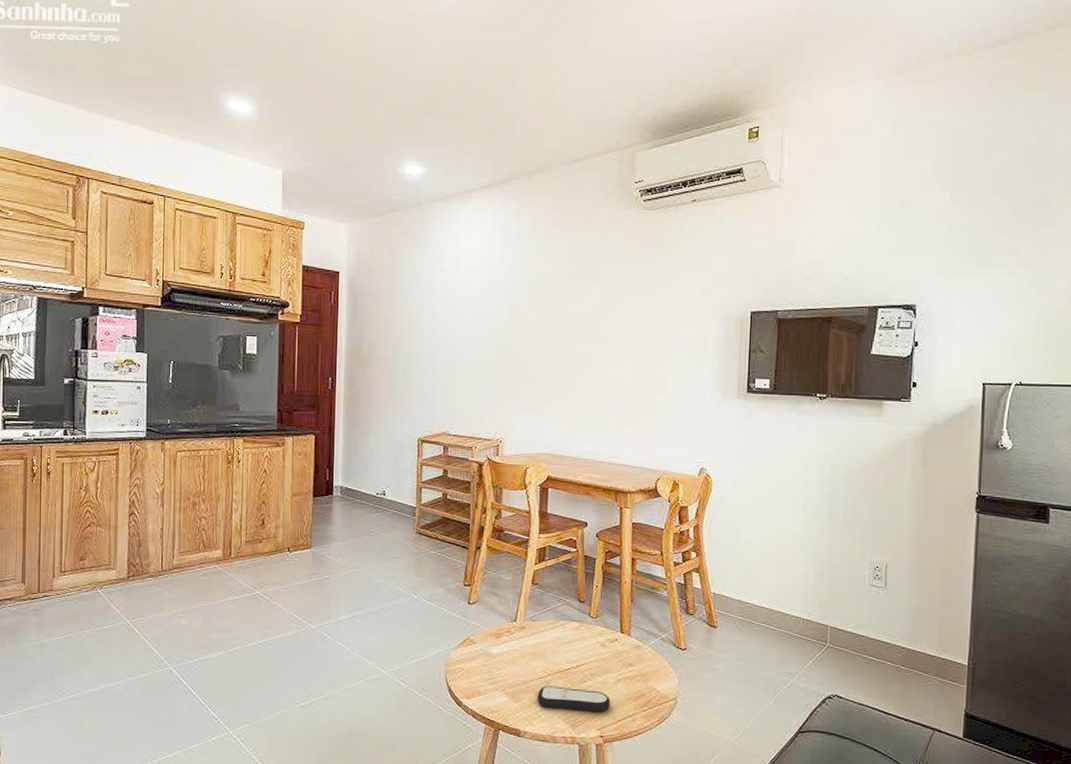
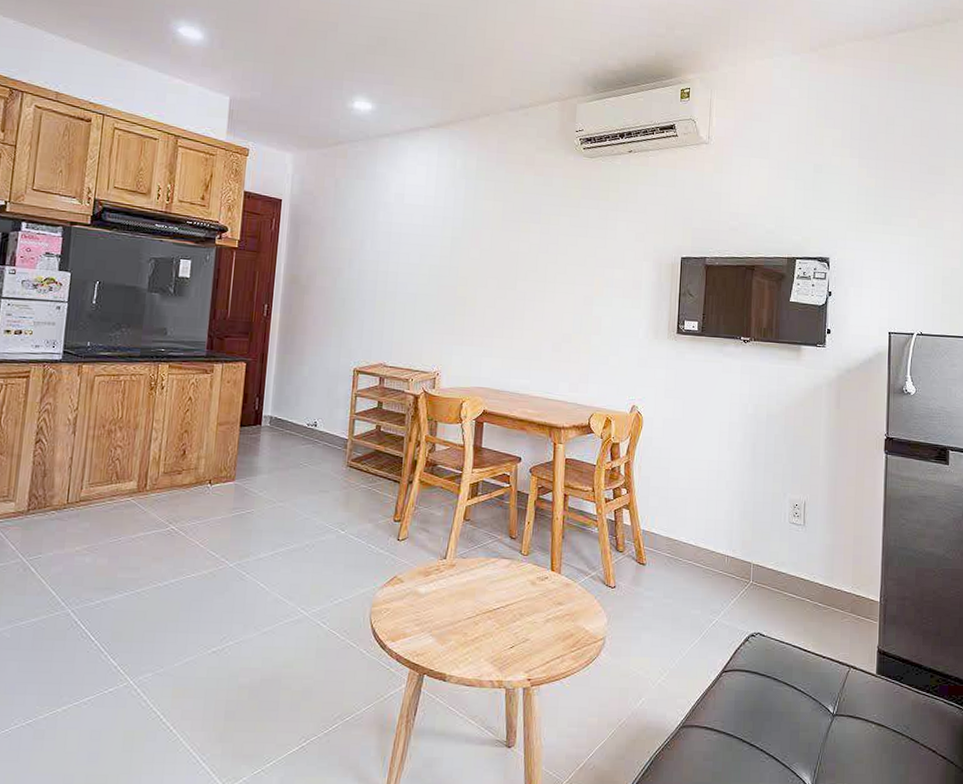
remote control: present [537,686,610,712] -> none [464,626,539,654]

